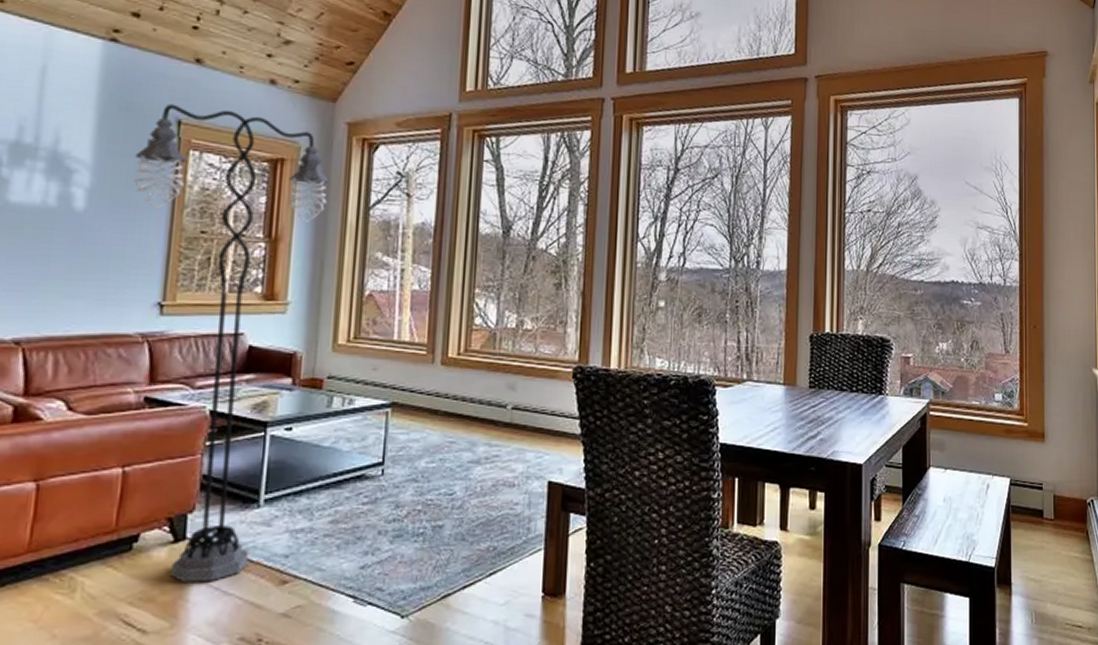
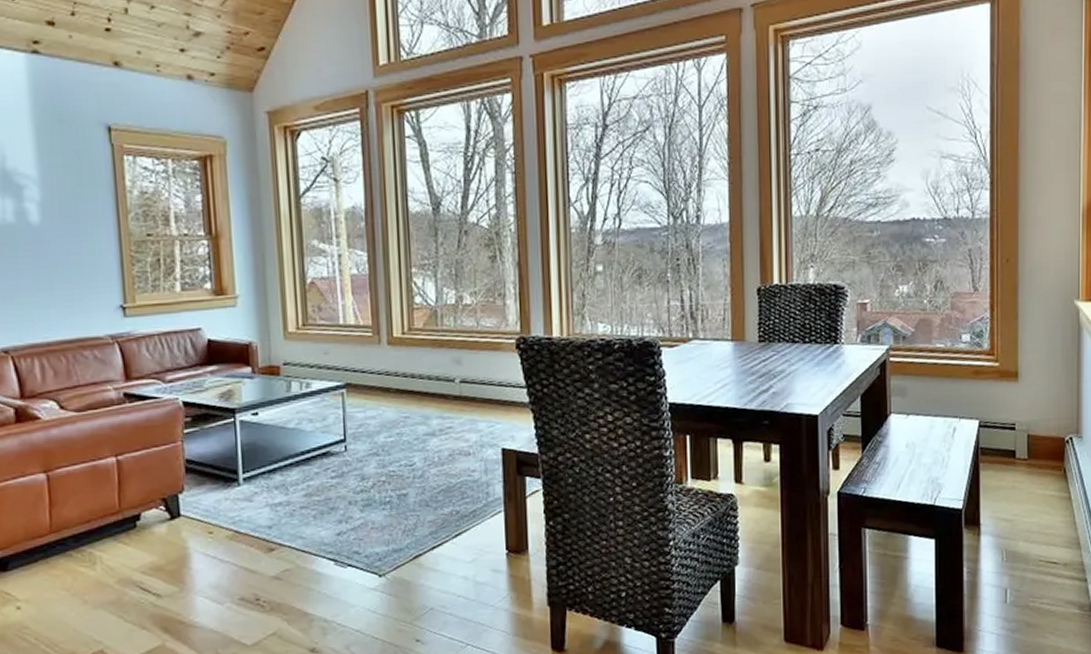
floor lamp: present [134,103,330,582] -> none [75,111,259,553]

